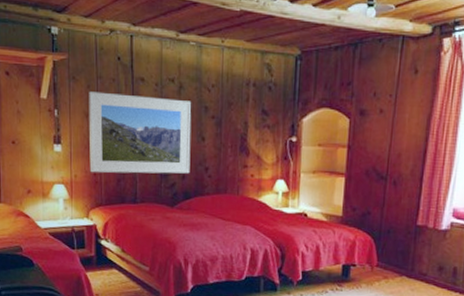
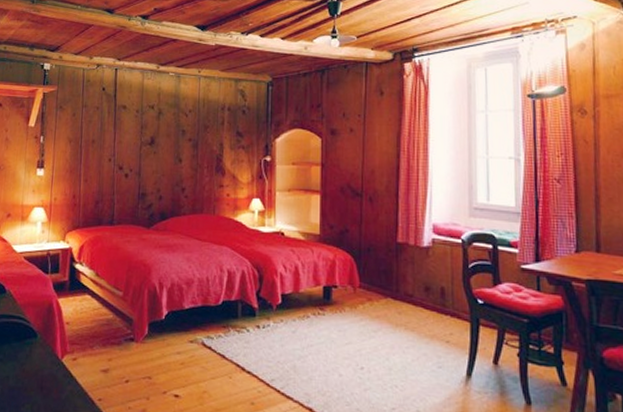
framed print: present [88,91,192,174] -> none [69,119,170,196]

